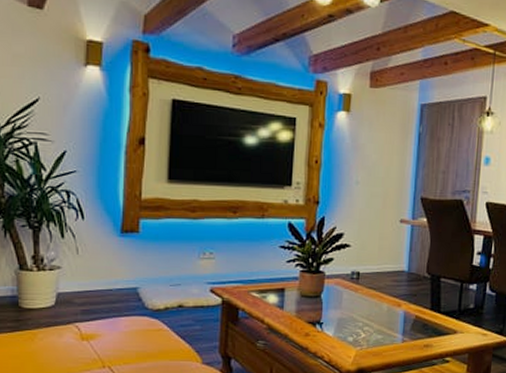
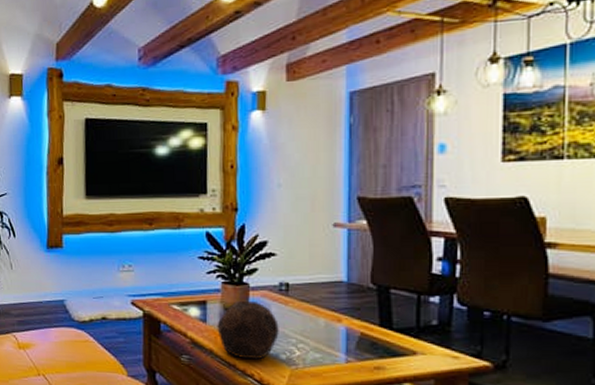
soccer ball: none [293,287,349,343] -> present [217,300,279,360]

